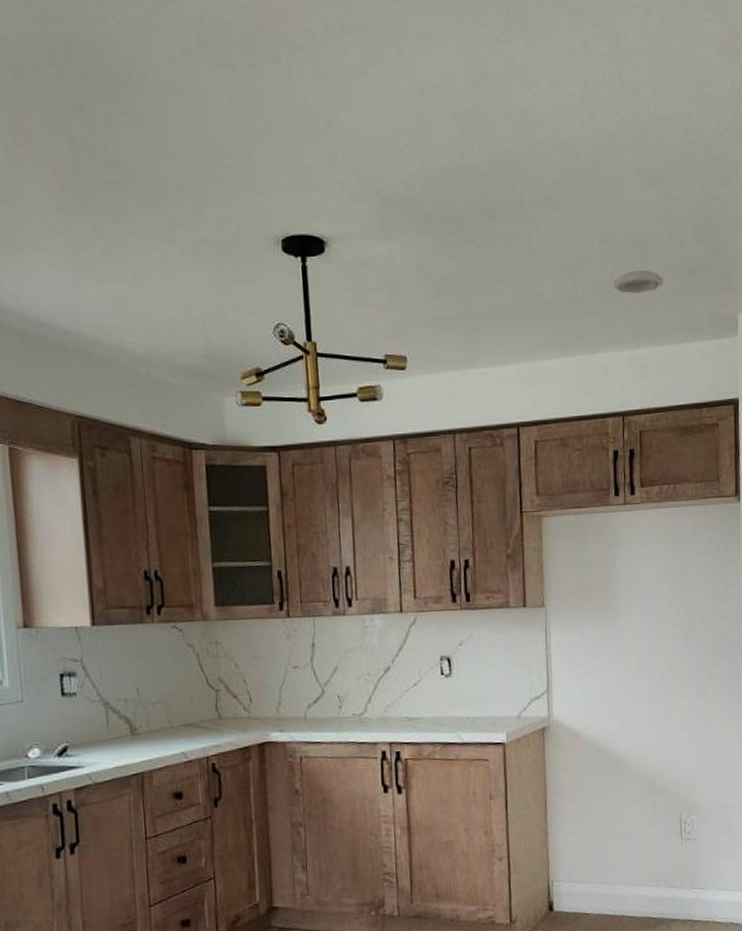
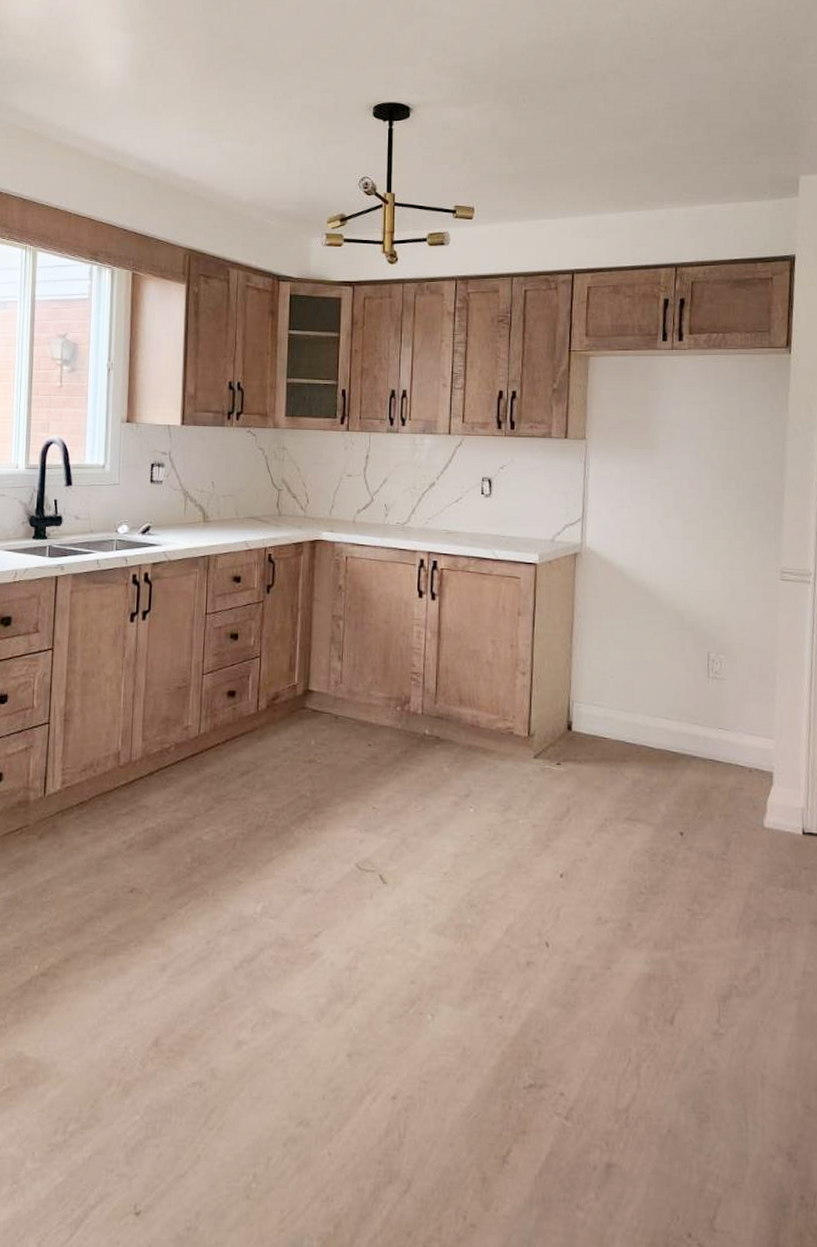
smoke detector: present [613,270,663,294] -> none [675,134,725,156]

